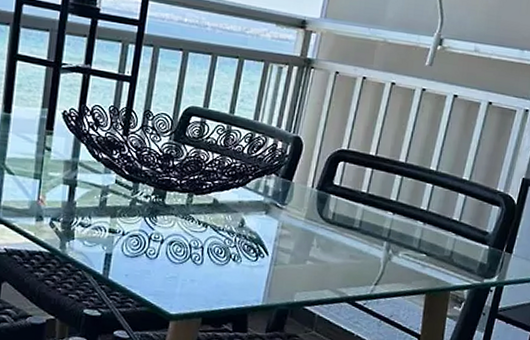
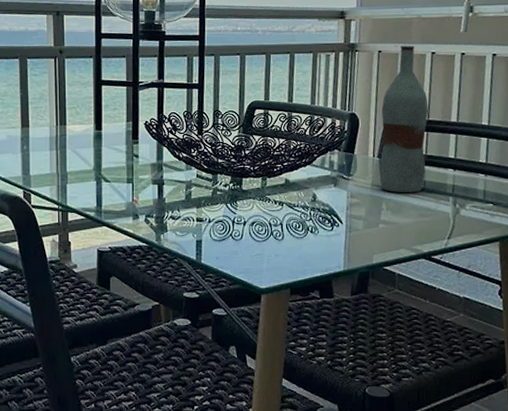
bottle: none [314,70,379,232] -> present [379,45,429,193]

